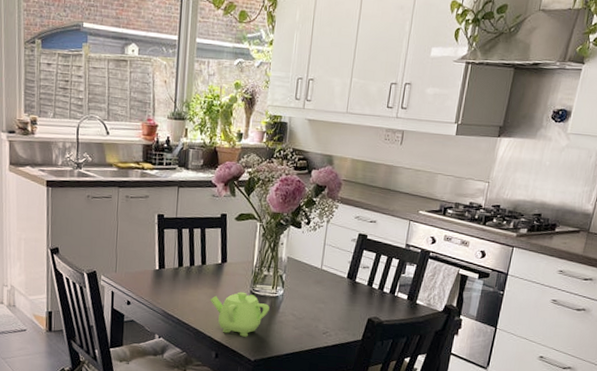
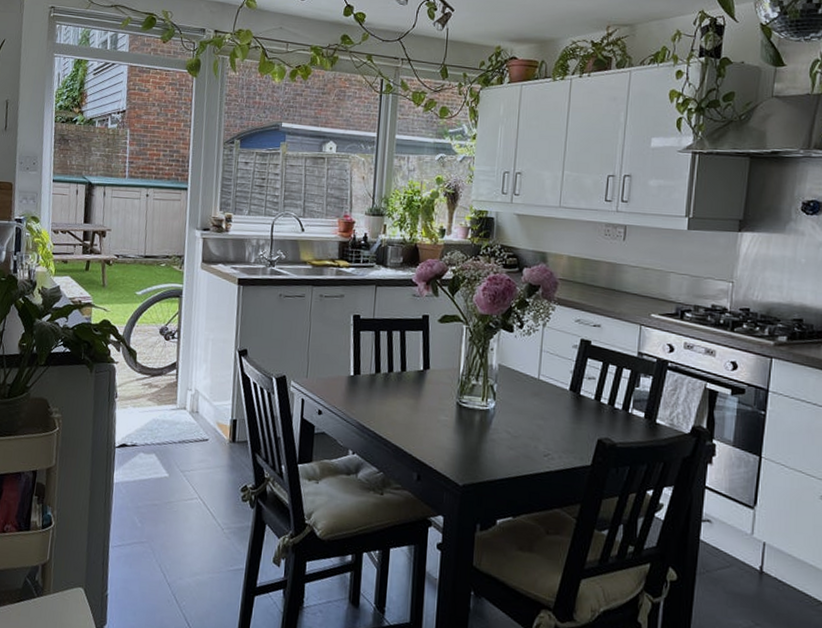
teapot: present [210,291,270,337] -> none [410,403,479,457]

